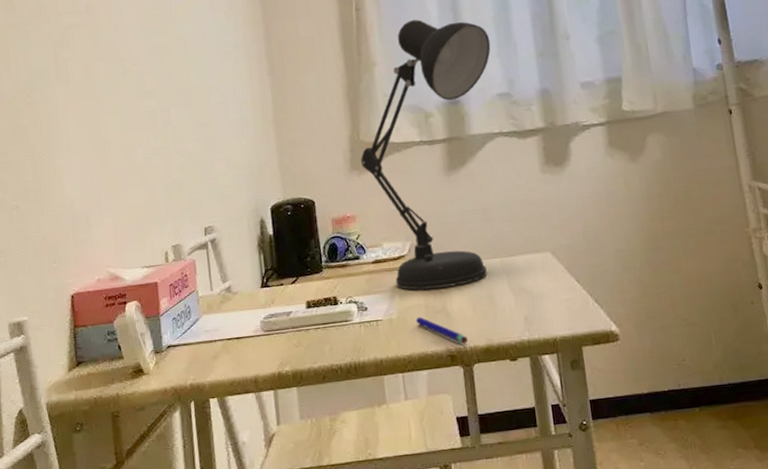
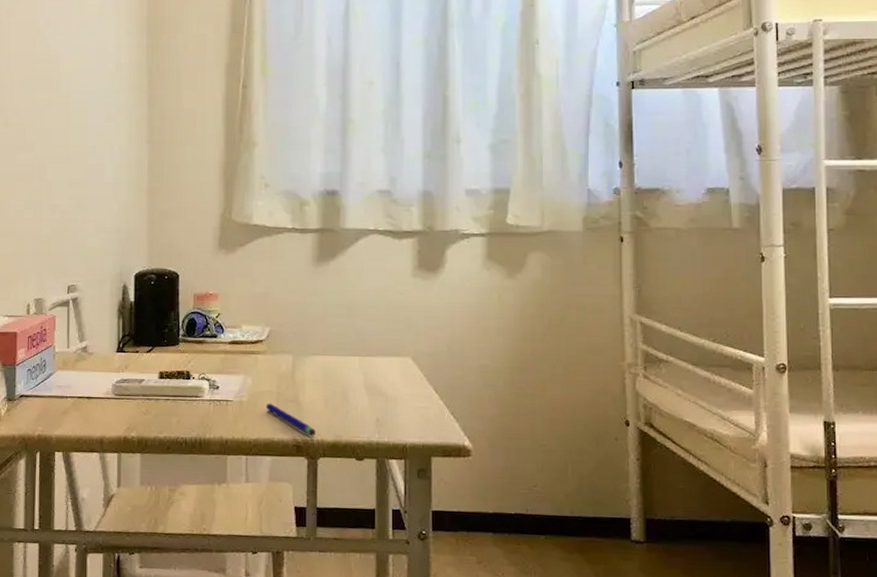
desk lamp: present [361,19,491,290] -> none [230,104,377,378]

